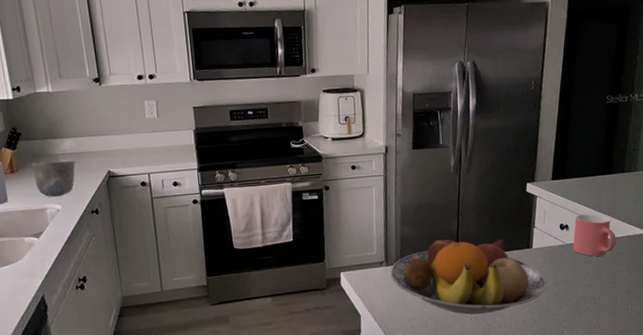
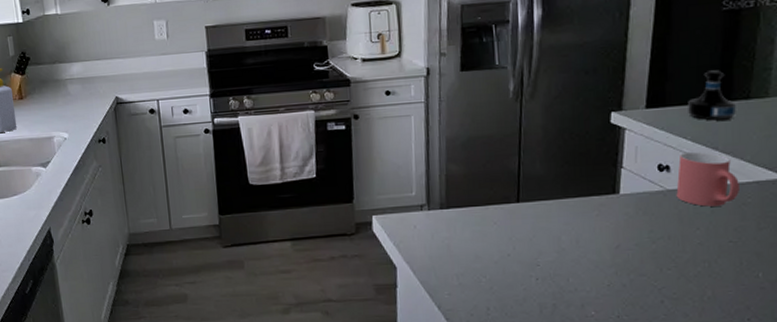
cup: present [31,160,75,198] -> none [39,86,83,125]
fruit bowl: present [390,233,547,315] -> none [433,173,640,274]
tequila bottle: none [582,150,615,190] -> present [688,70,736,121]

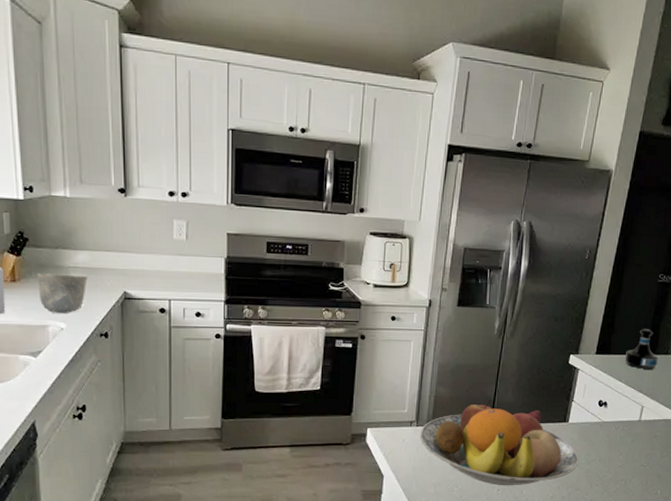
cup: none [39,86,83,125] -> present [36,273,88,314]
fruit bowl: none [433,173,640,274] -> present [419,399,579,486]
mug: present [676,151,739,207] -> none [609,392,653,437]

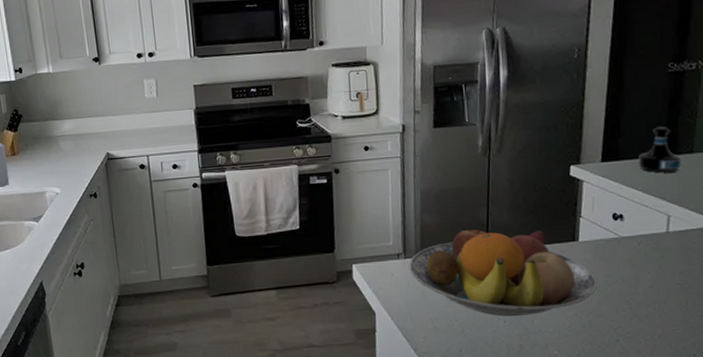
cup: present [36,273,88,314] -> none [31,142,75,181]

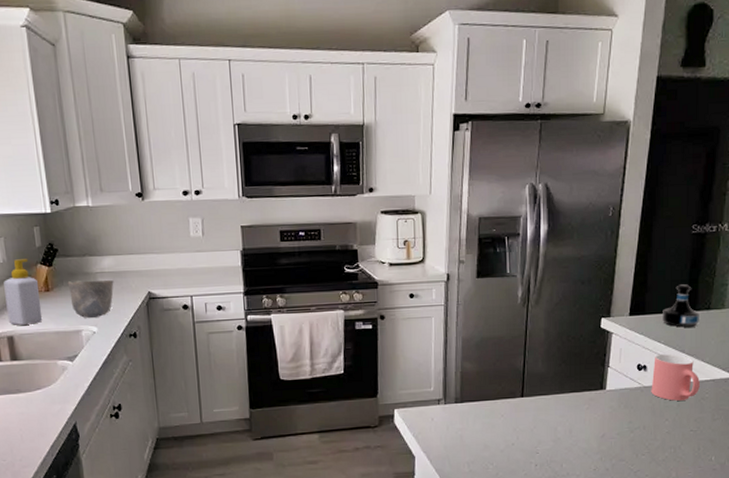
cup: none [31,142,75,181] -> present [67,279,114,319]
fruit bowl: present [409,223,597,317] -> none [448,371,621,461]
mug: none [629,201,685,252] -> present [651,353,700,401]

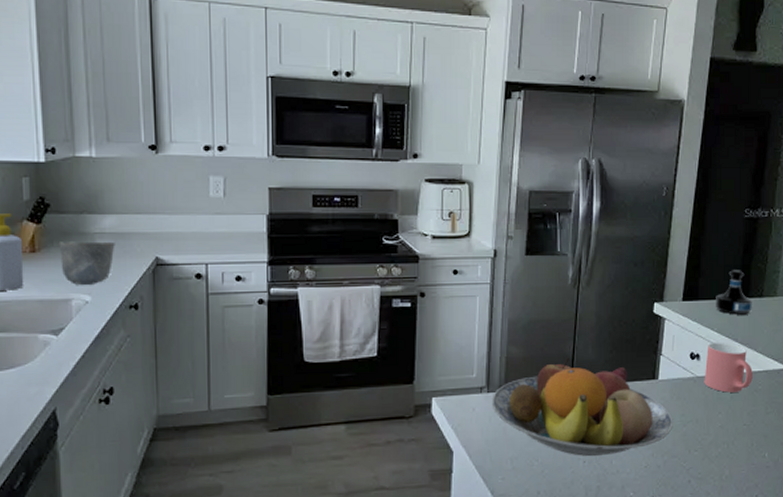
fruit bowl: none [448,371,621,461] -> present [491,357,673,457]

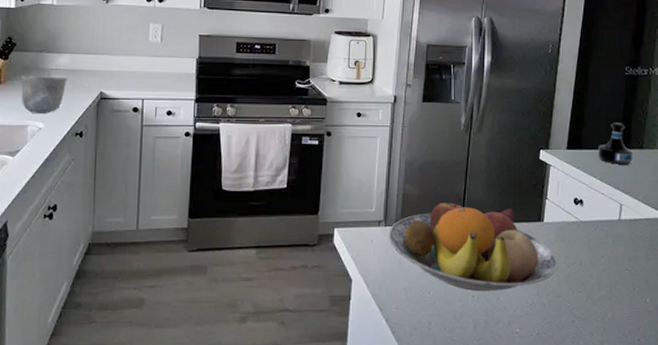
mug: present [704,342,753,393] -> none [587,189,634,238]

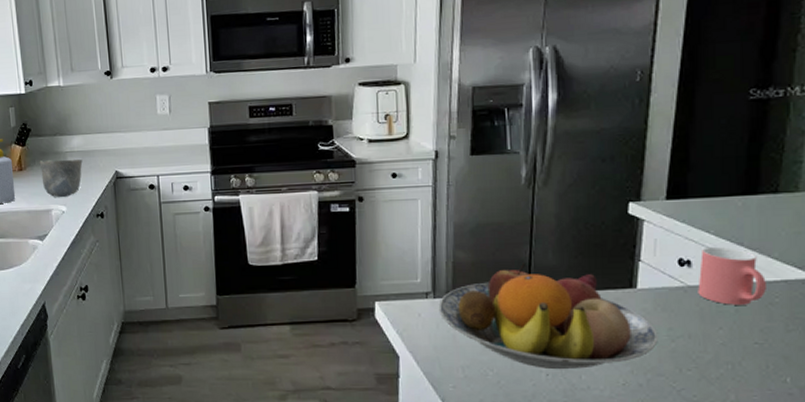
mug: none [587,189,634,238] -> present [698,246,766,305]
tequila bottle: present [598,123,633,165] -> none [711,161,763,215]

